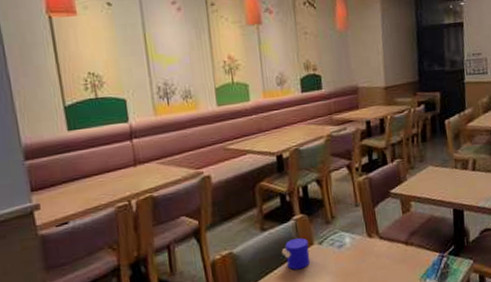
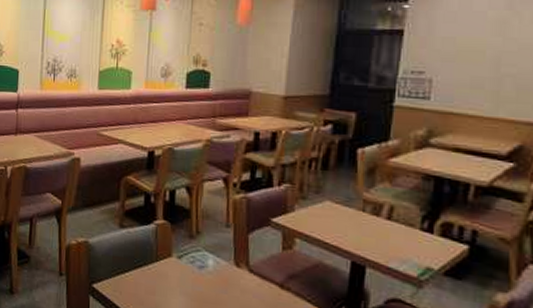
cup: present [281,238,310,270] -> none [136,244,167,280]

